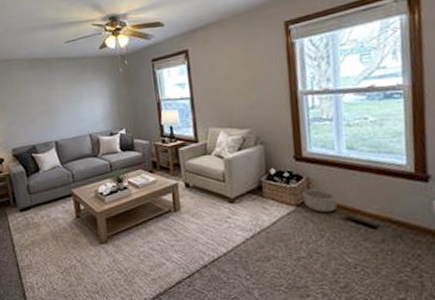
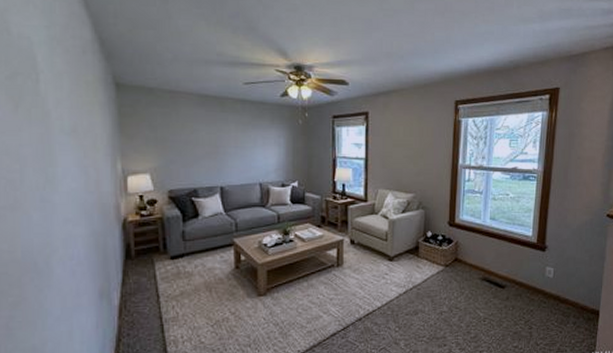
basket: present [303,171,338,213] -> none [451,237,478,273]

